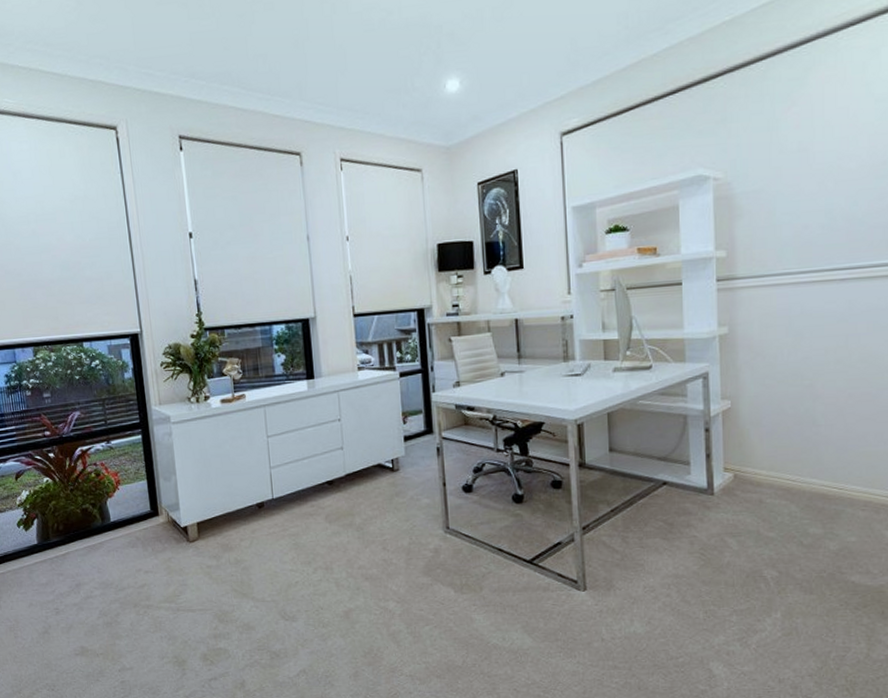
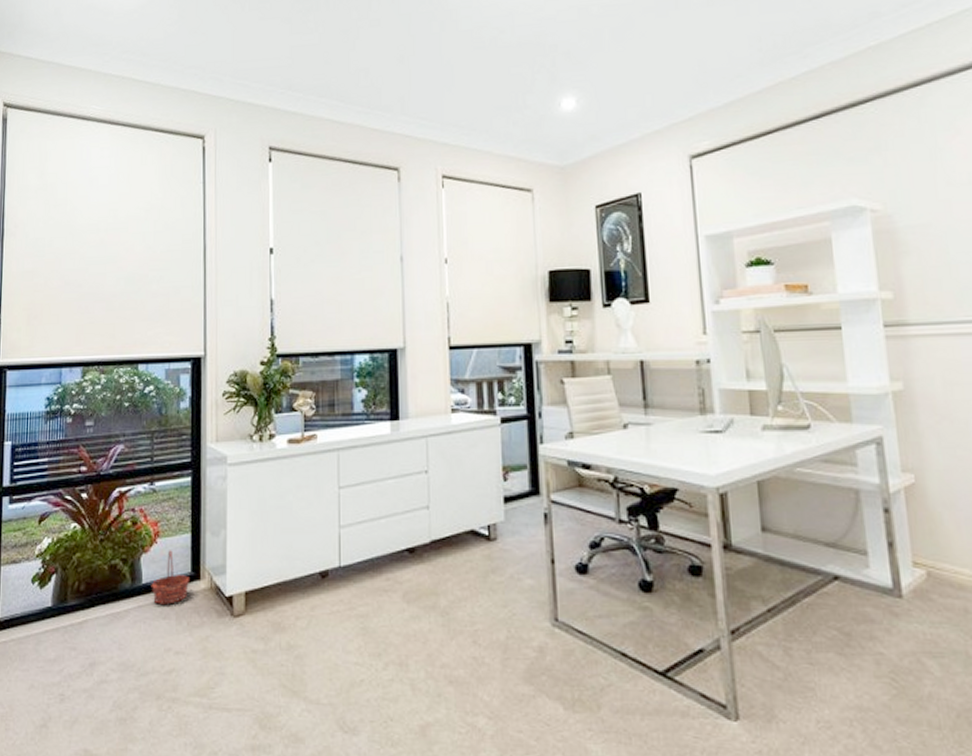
basket: none [118,494,150,537] -> present [151,550,189,605]

